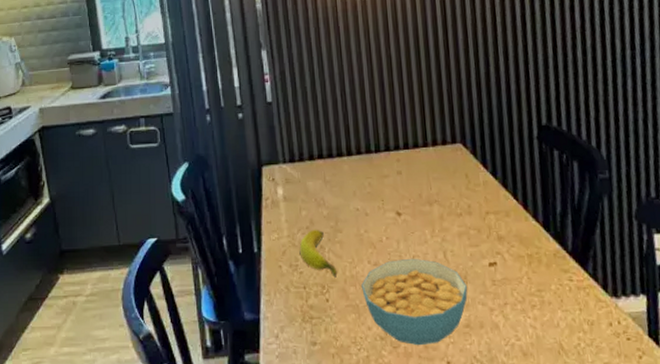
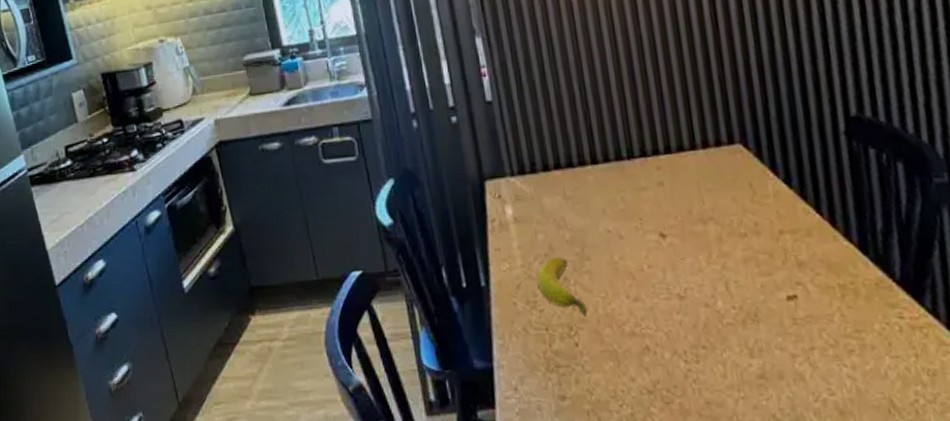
cereal bowl: present [361,258,468,346] -> none [619,291,760,402]

